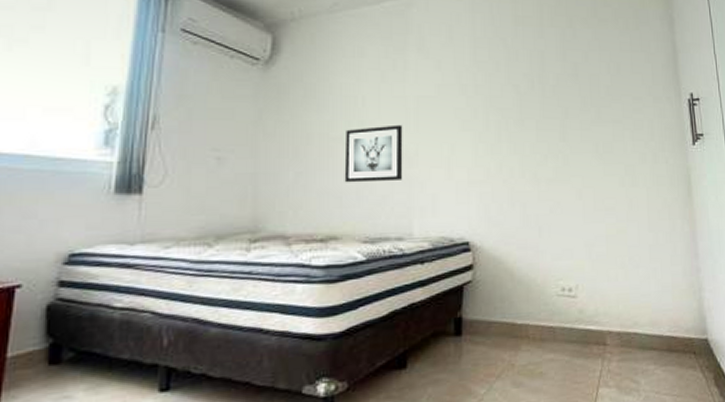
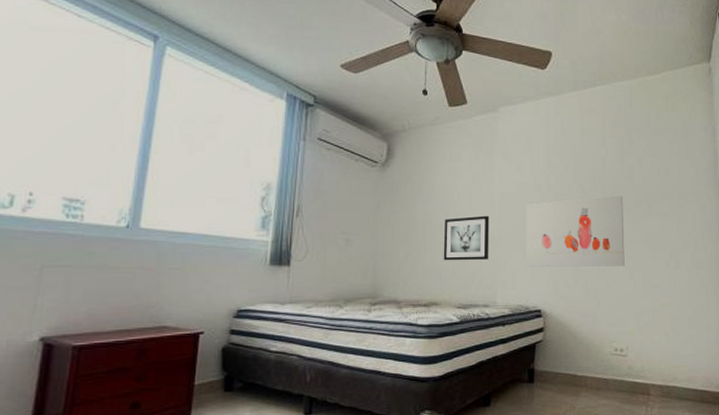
wall art: none [448,98,571,188] -> present [526,195,625,267]

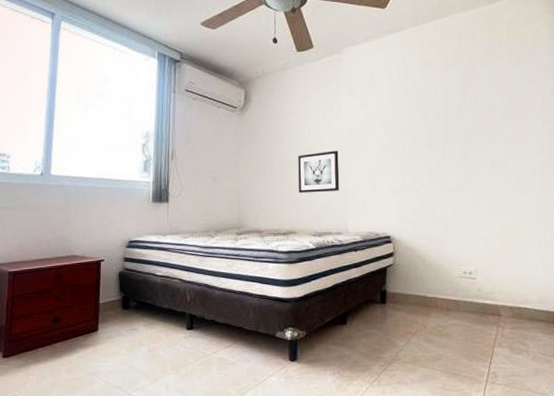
wall art: present [526,195,625,267] -> none [372,124,471,196]

